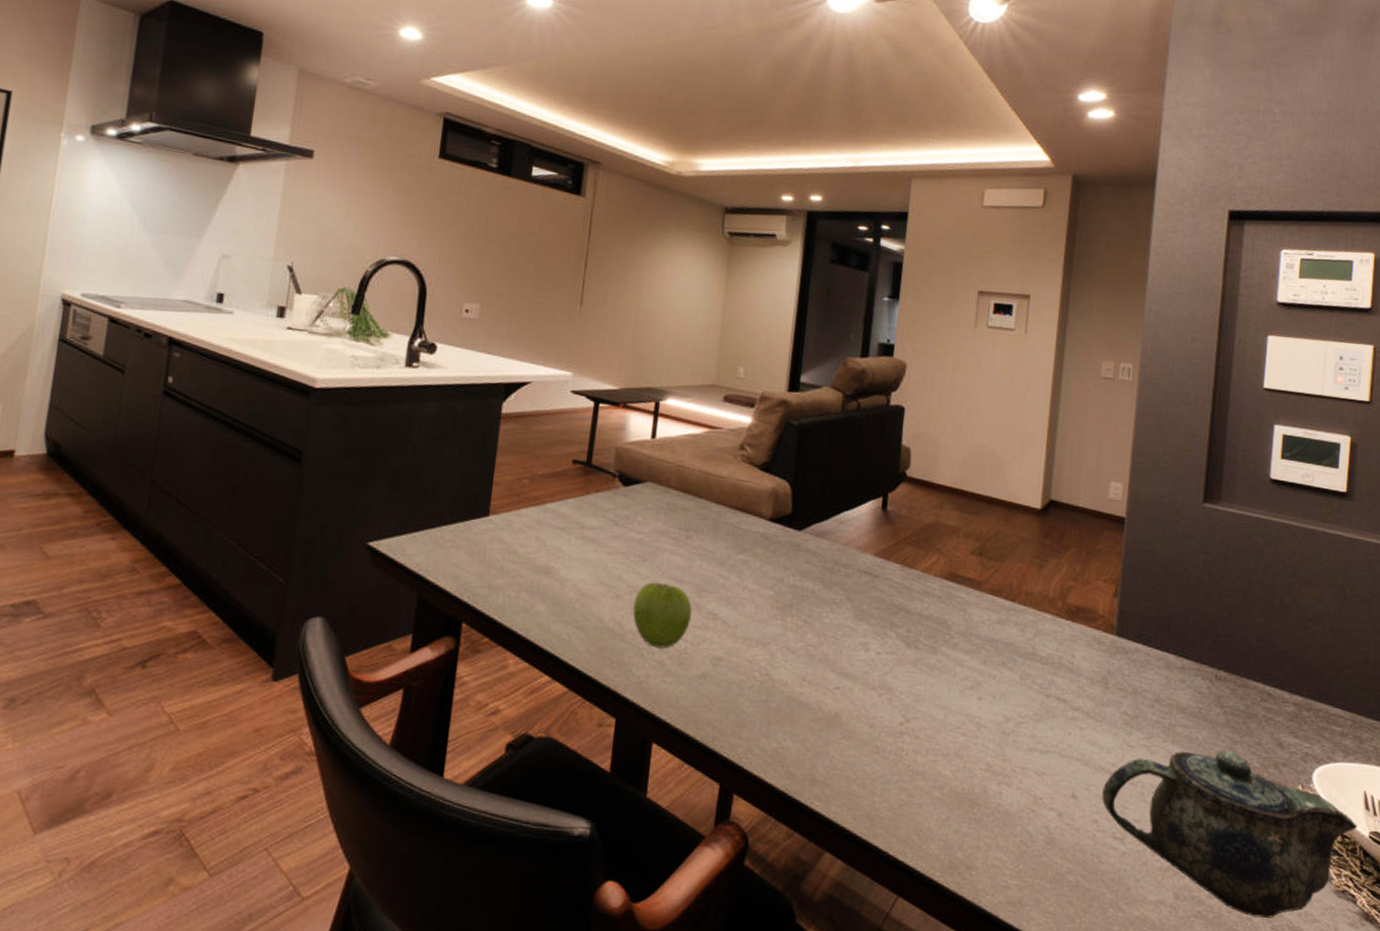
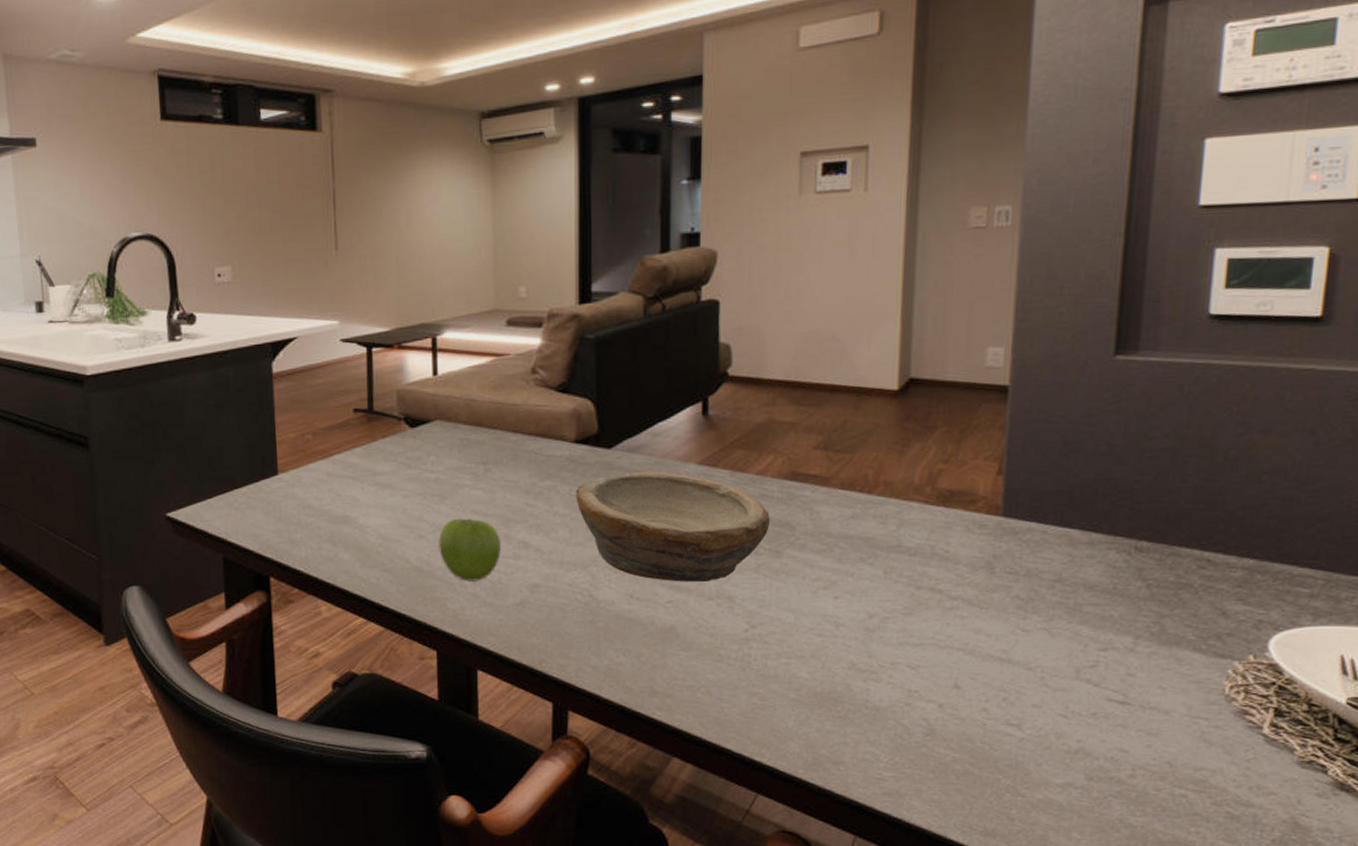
bowl: none [764,555,930,671] -> present [576,471,770,582]
teapot: present [1101,749,1358,918] -> none [990,625,1331,794]

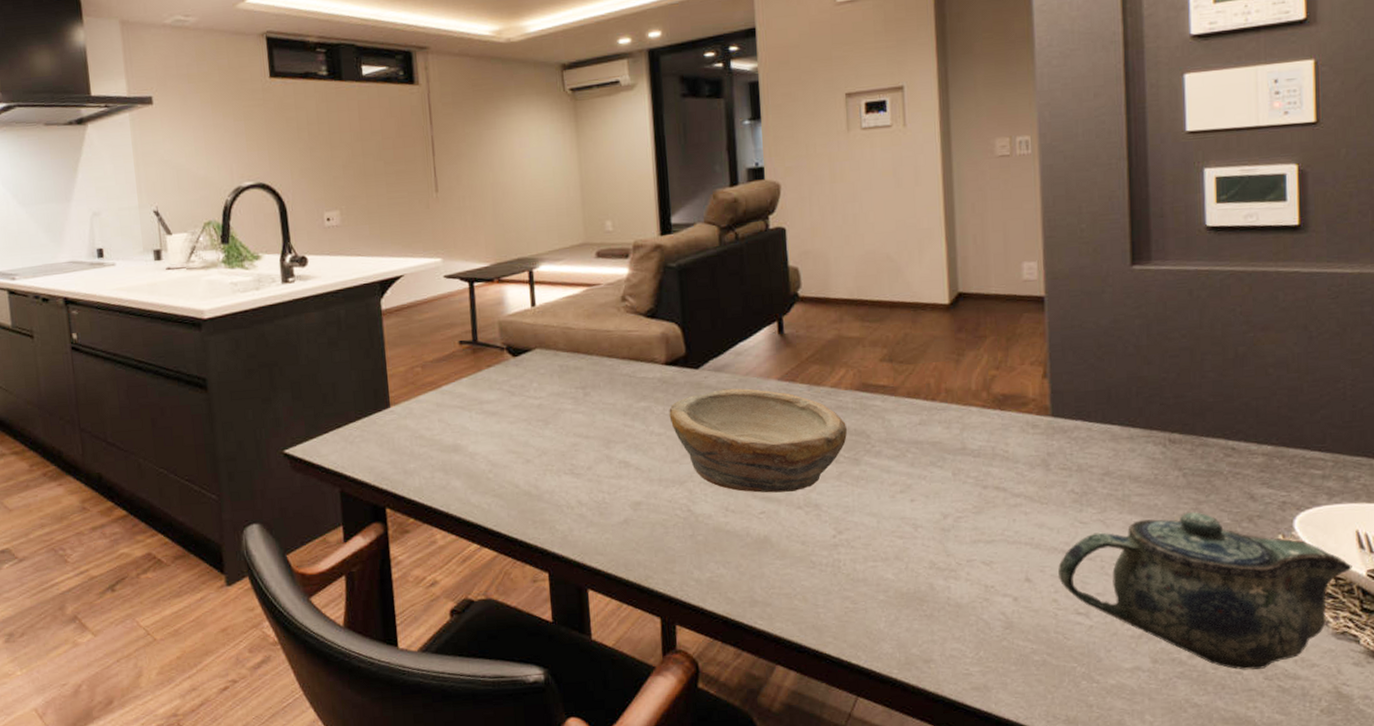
fruit: present [438,518,501,581] -> none [544,441,604,503]
teapot: none [990,625,1331,794] -> present [1057,512,1352,670]

